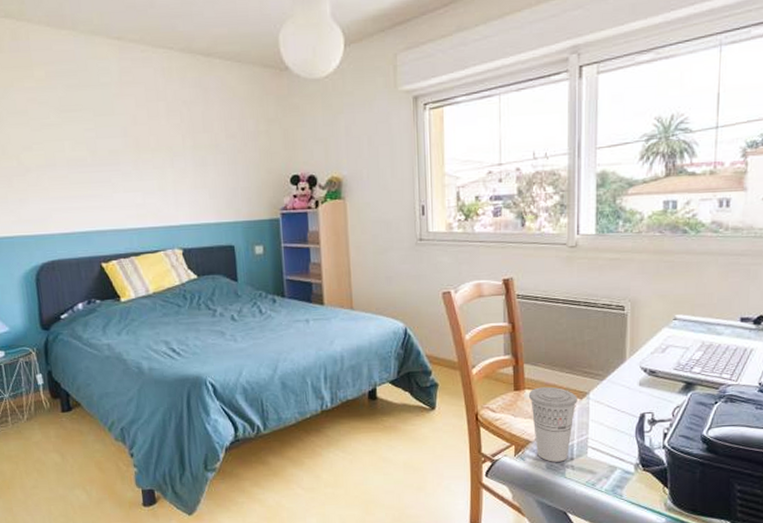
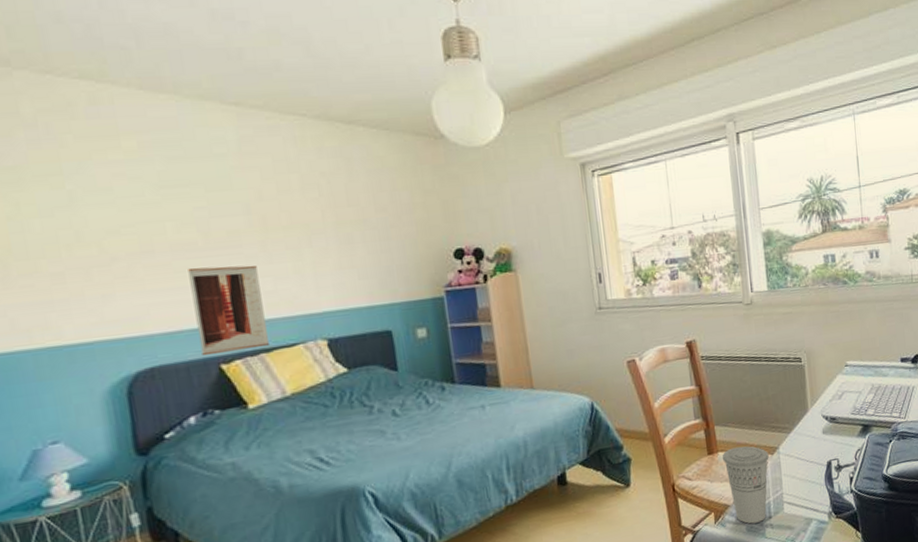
wall art: none [79,180,138,255] -> present [188,265,269,357]

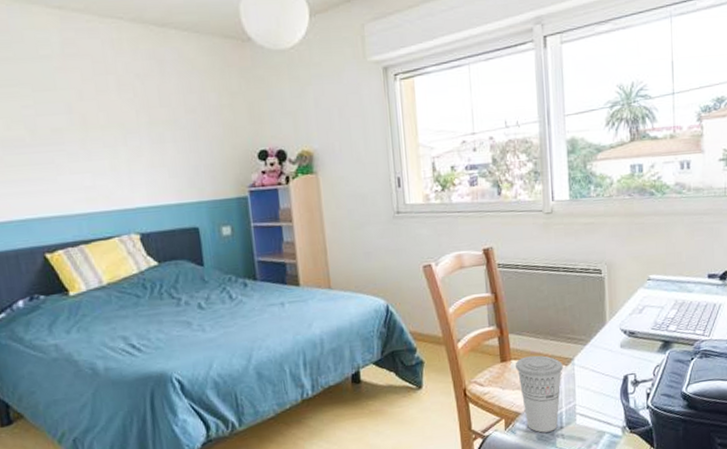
wall art: present [188,265,269,357] -> none [17,161,88,246]

